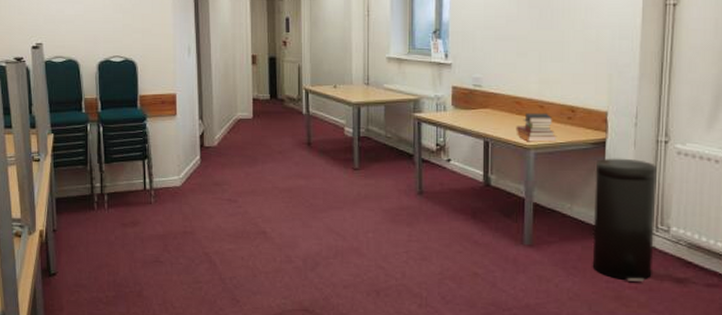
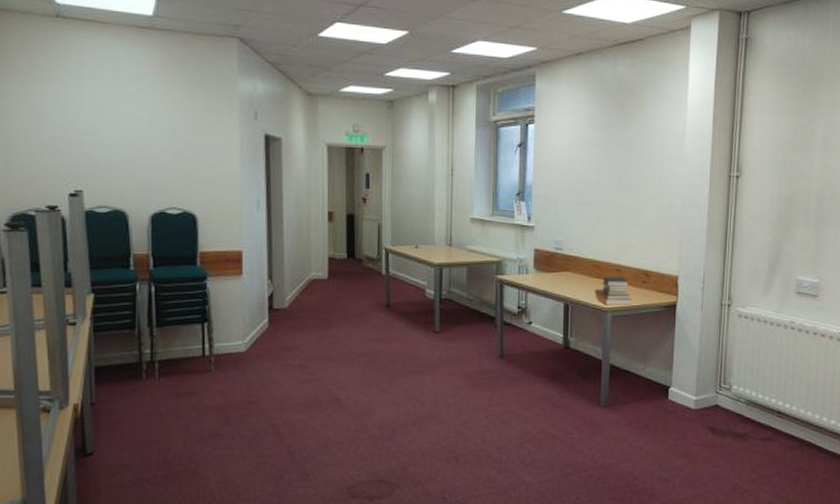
pedal bin: present [592,158,657,282] -> none [663,320,721,438]

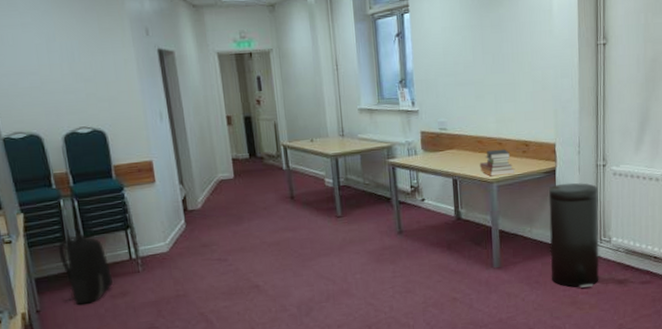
backpack: none [123,322,181,402] -> present [57,233,114,305]
pedal bin: none [663,320,721,438] -> present [549,183,599,288]

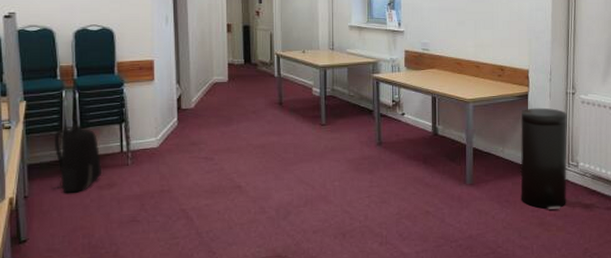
books: present [479,149,515,177] -> none [457,71,491,97]

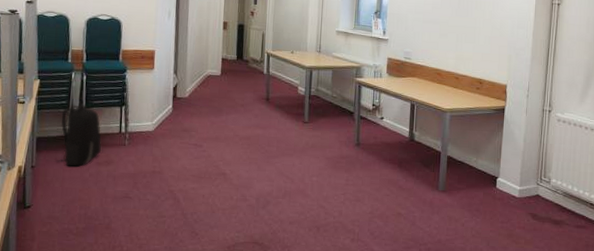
pedal bin: present [521,107,567,209] -> none [491,122,542,223]

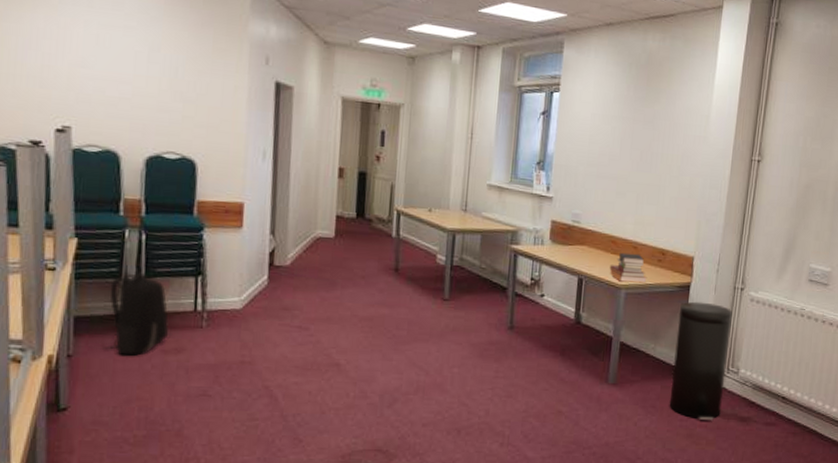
books: none [436,82,468,107] -> present [609,252,647,283]
pedal bin: none [491,122,542,223] -> present [669,301,733,420]

